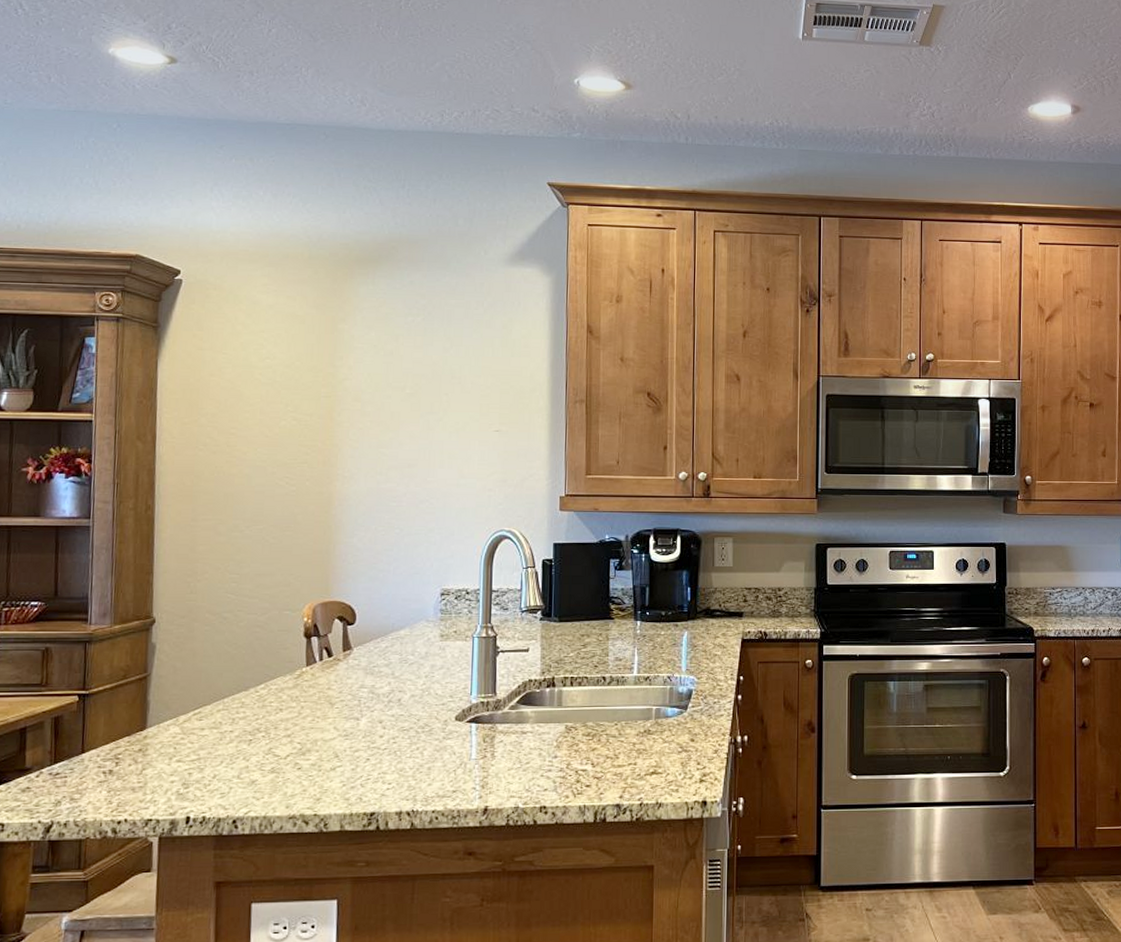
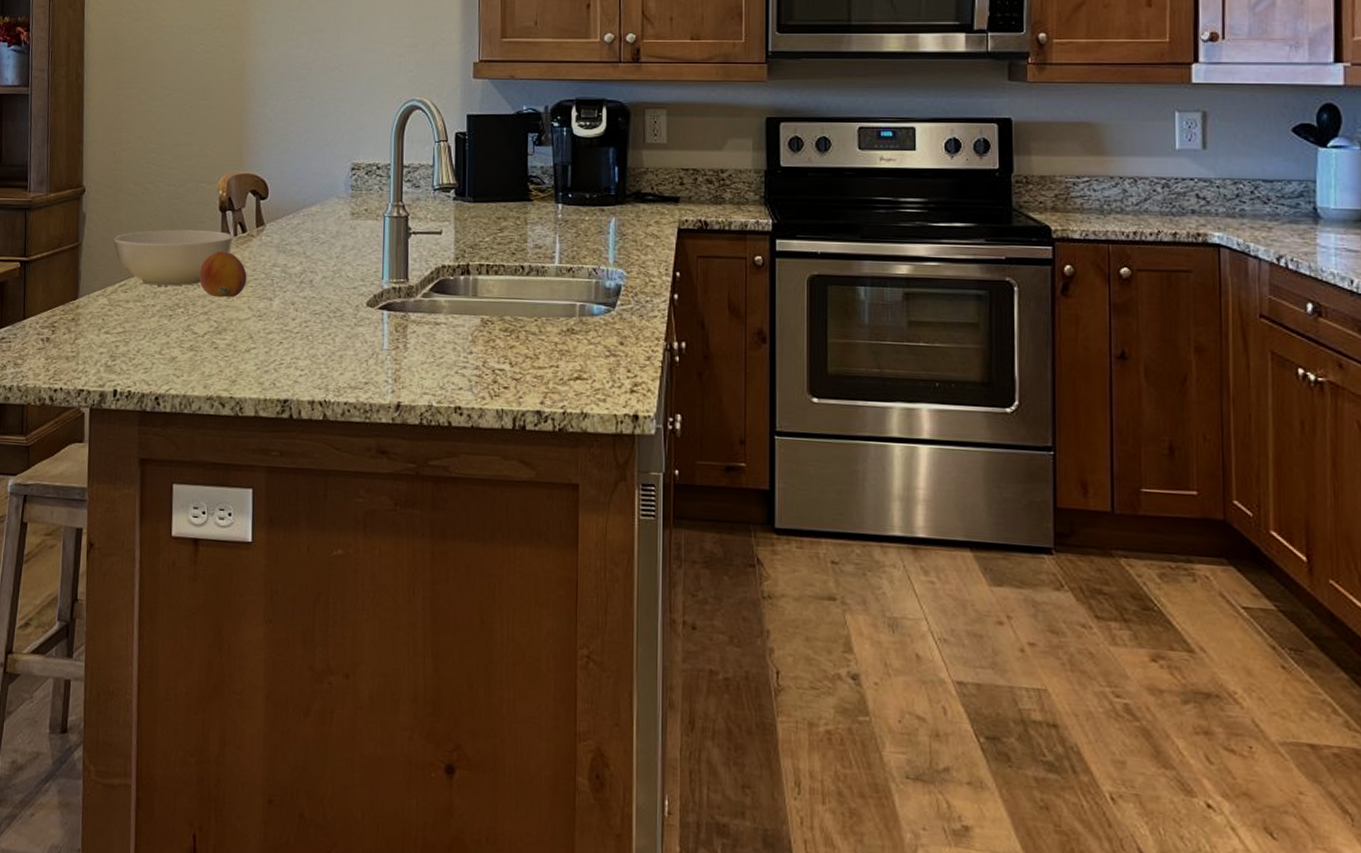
bowl: none [186,656,319,712] -> present [113,229,234,286]
fruit: none [281,676,333,720] -> present [198,252,247,298]

